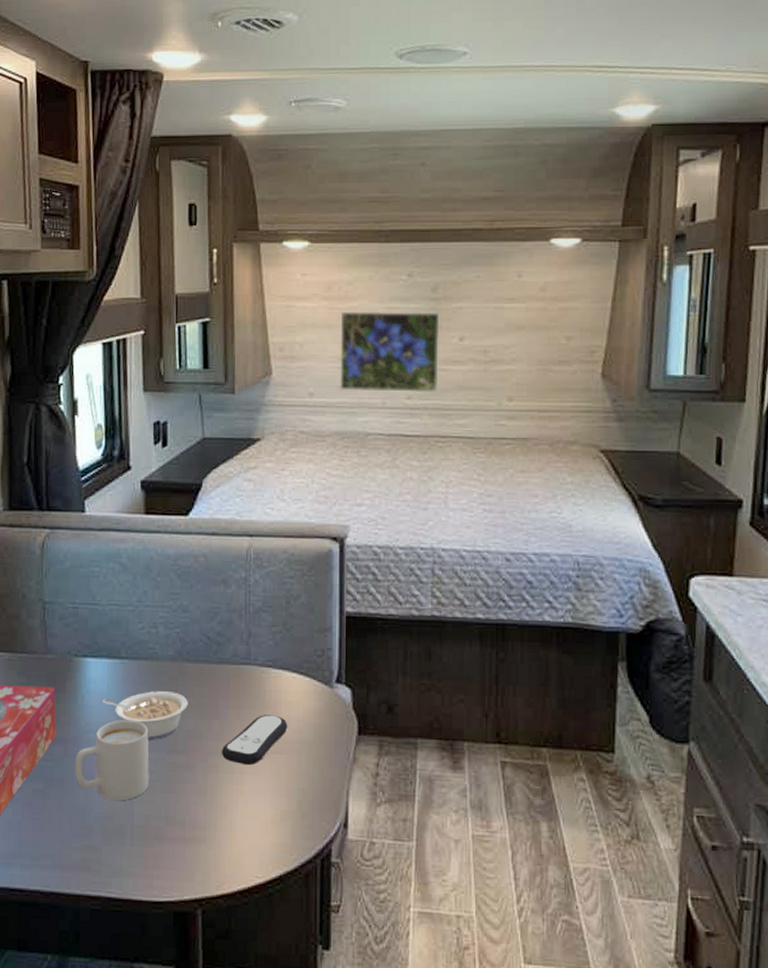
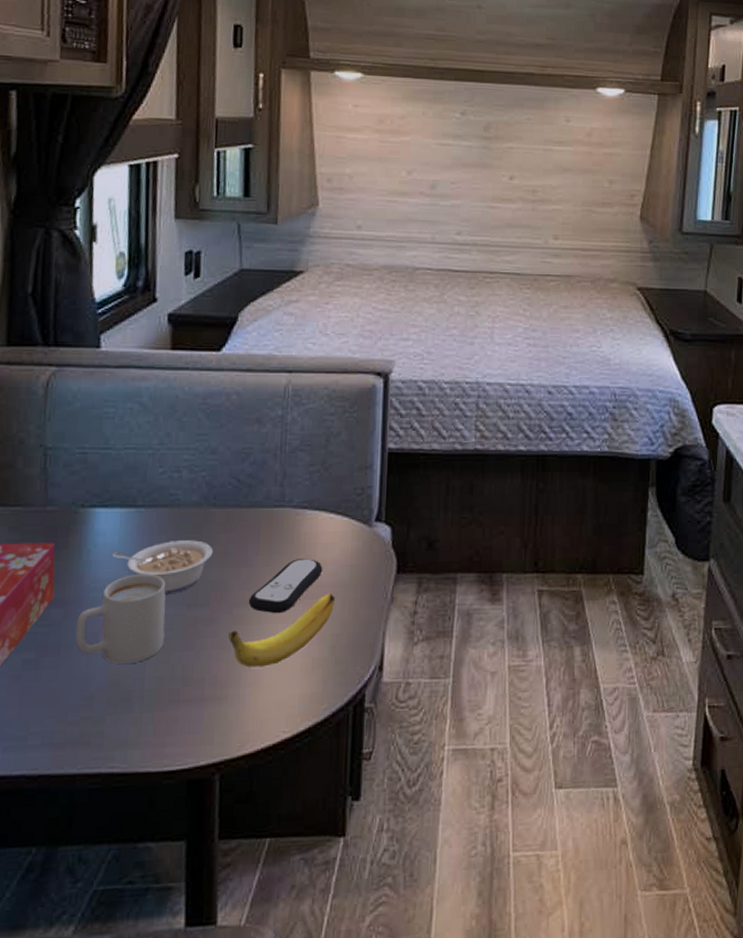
banana: none [205,750,301,814] -> present [228,593,336,668]
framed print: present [340,311,440,393] -> none [389,145,491,229]

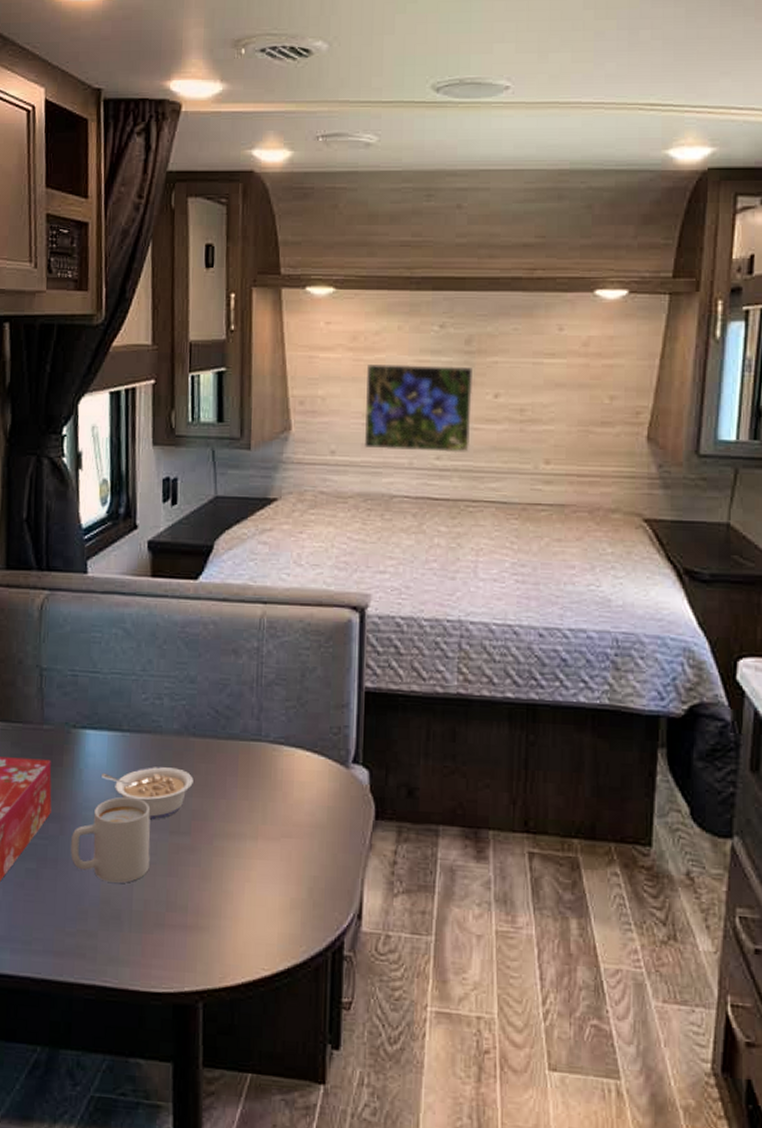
banana: present [228,593,336,668] -> none [209,834,313,902]
remote control: present [248,558,323,614] -> none [227,795,300,850]
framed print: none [389,145,491,229] -> present [364,363,473,453]

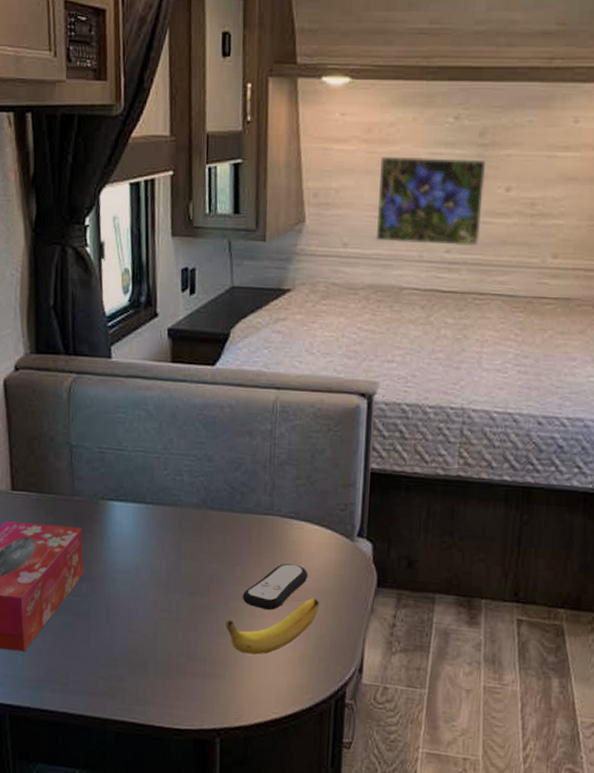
mug: present [71,796,151,884] -> none [101,561,173,637]
legume: present [102,767,193,820] -> none [128,536,211,583]
banana: none [209,834,313,902] -> present [225,598,320,655]
remote control: none [227,795,300,850] -> present [242,563,309,611]

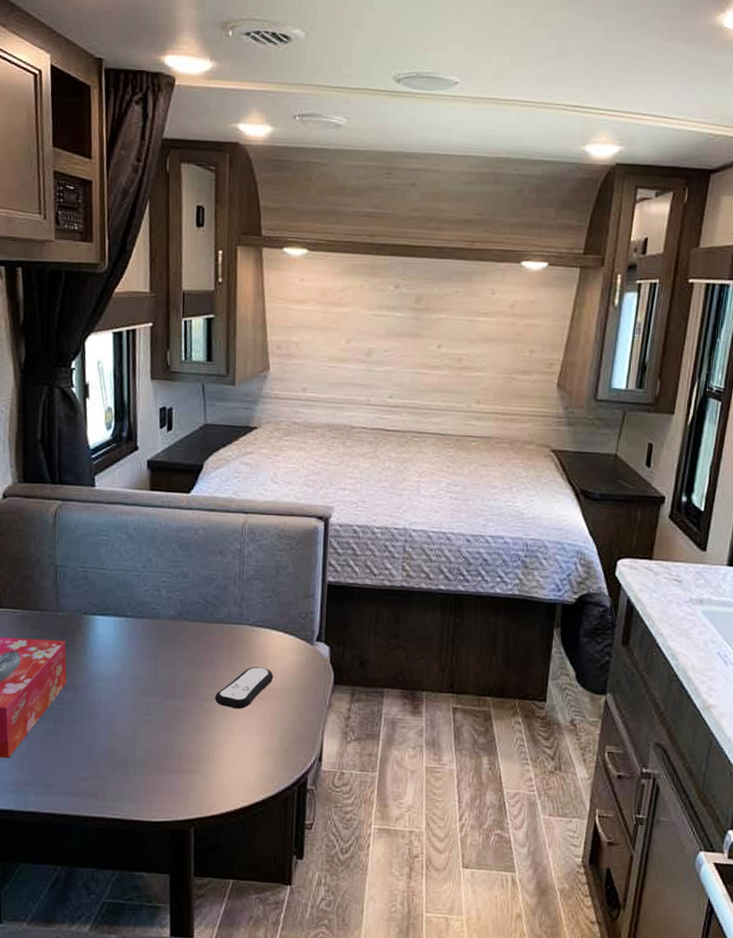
banana: present [225,598,320,655] -> none [199,696,284,750]
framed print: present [375,156,485,247] -> none [330,316,421,393]

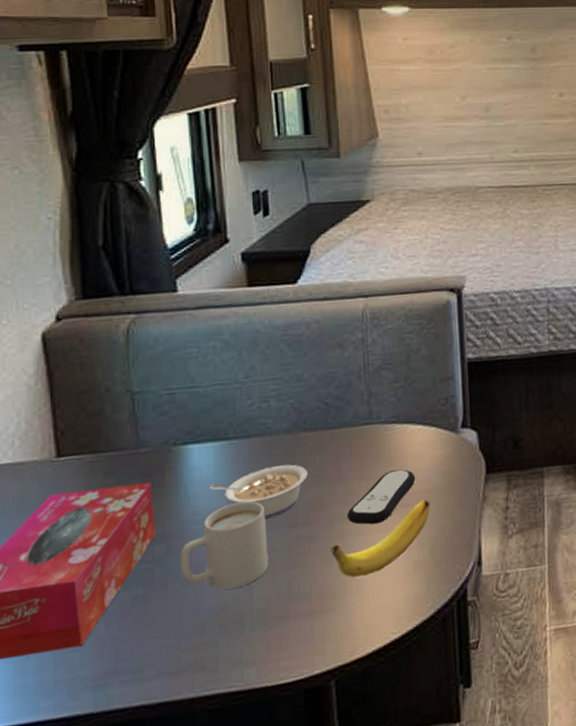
mug: none [84,669,151,738] -> present [181,501,269,590]
legume: none [109,645,186,688] -> present [209,464,308,519]
banana: none [199,696,284,750] -> present [331,499,431,578]

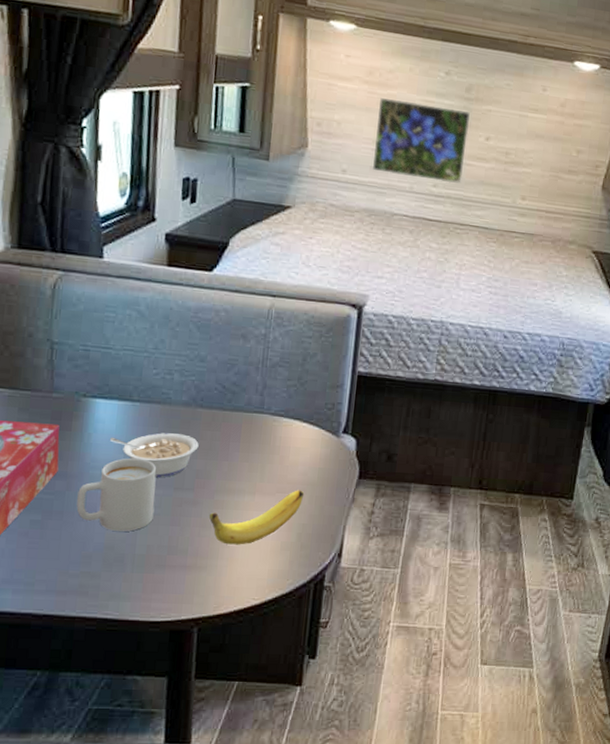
remote control: present [346,469,416,525] -> none [228,458,295,503]
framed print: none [445,71,543,148] -> present [372,97,470,184]

